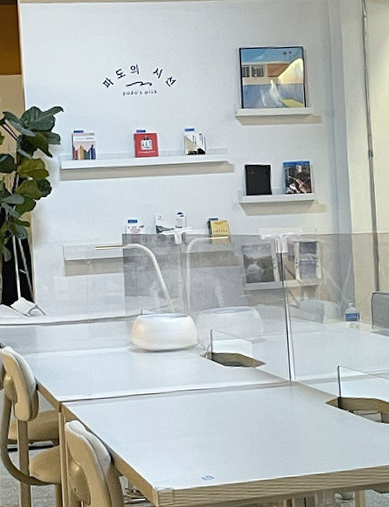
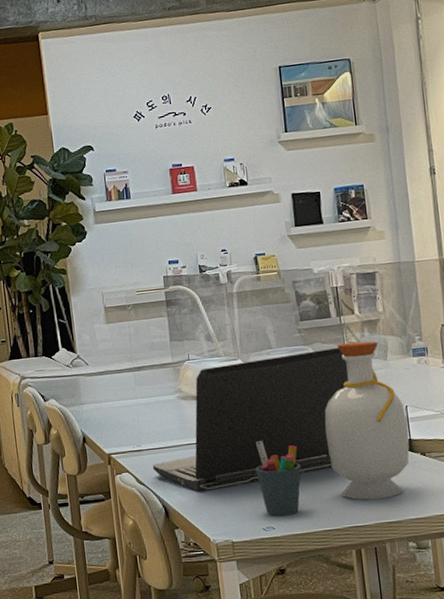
laptop computer: none [101,309,288,441] -> present [152,347,349,492]
pen holder: none [198,393,241,467] -> present [255,440,301,517]
bottle: none [264,305,340,453] -> present [324,341,410,500]

